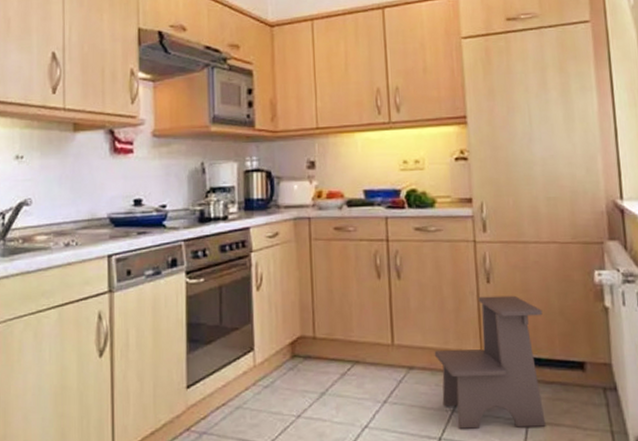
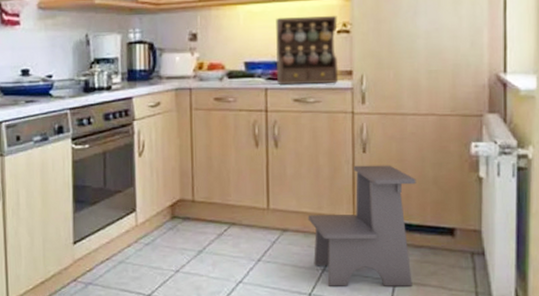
spice rack: none [394,142,459,213] -> present [275,15,339,85]

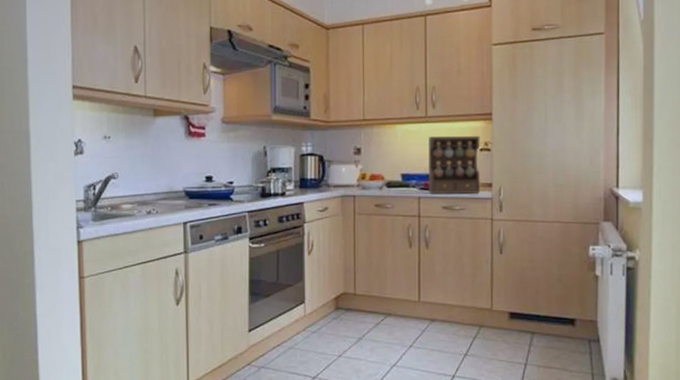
step stool: present [308,165,416,286] -> none [453,264,544,369]

